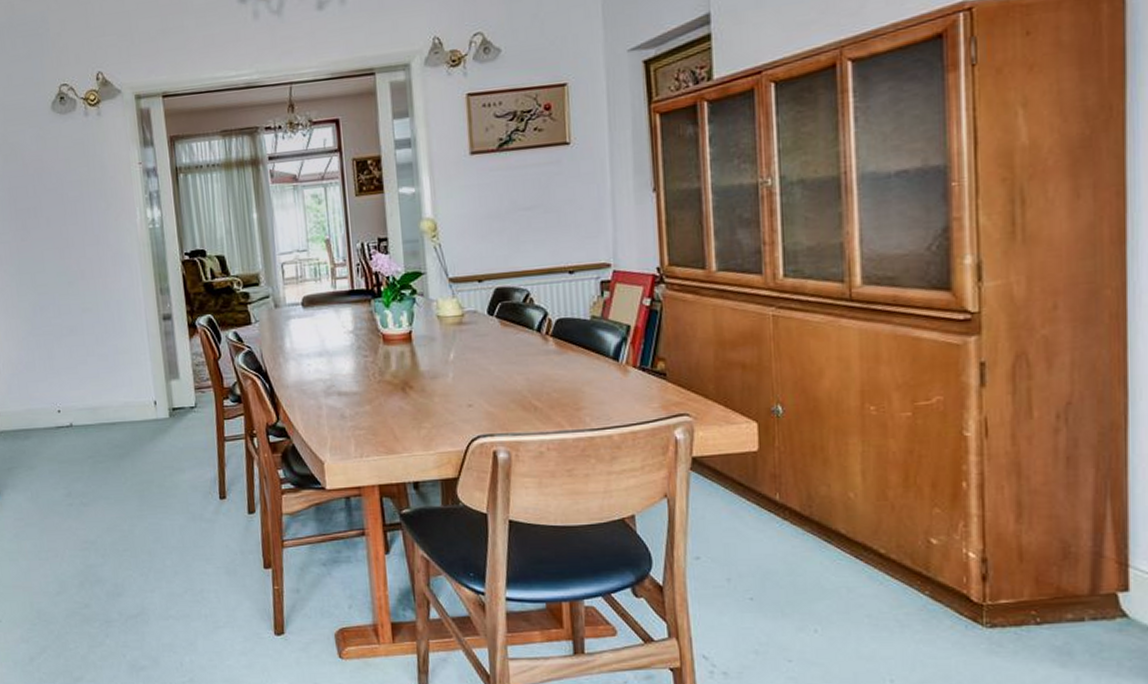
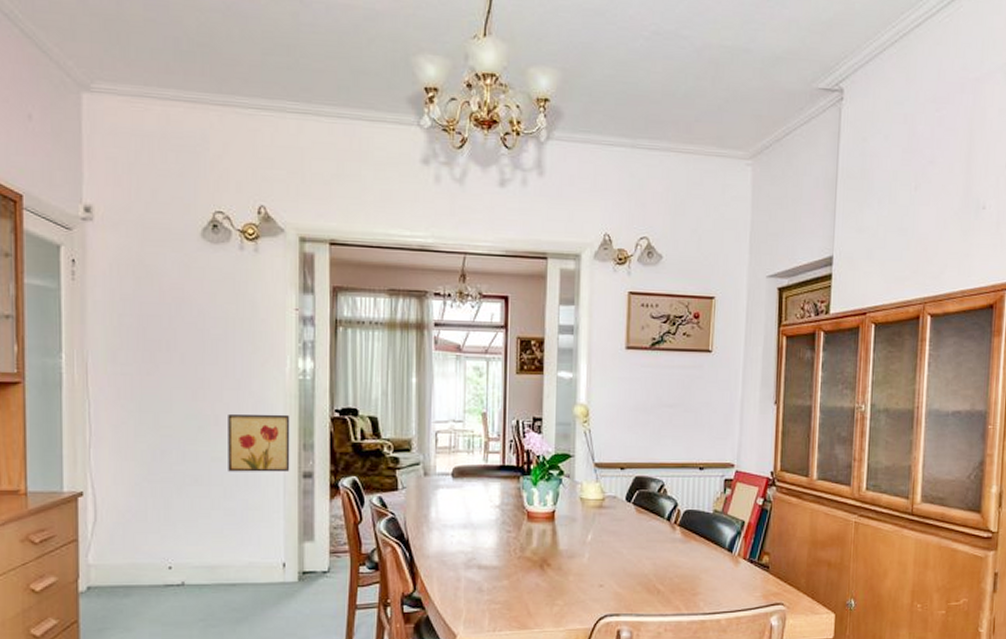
wall art: none [92,262,151,321] -> present [228,414,290,472]

